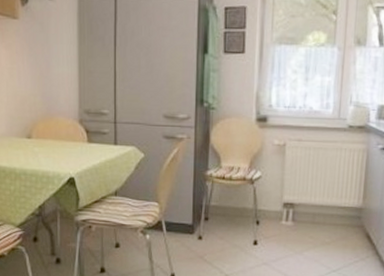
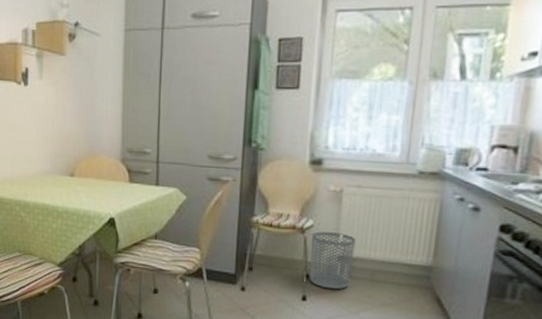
waste bin: none [259,182,298,233] -> present [309,231,356,290]

